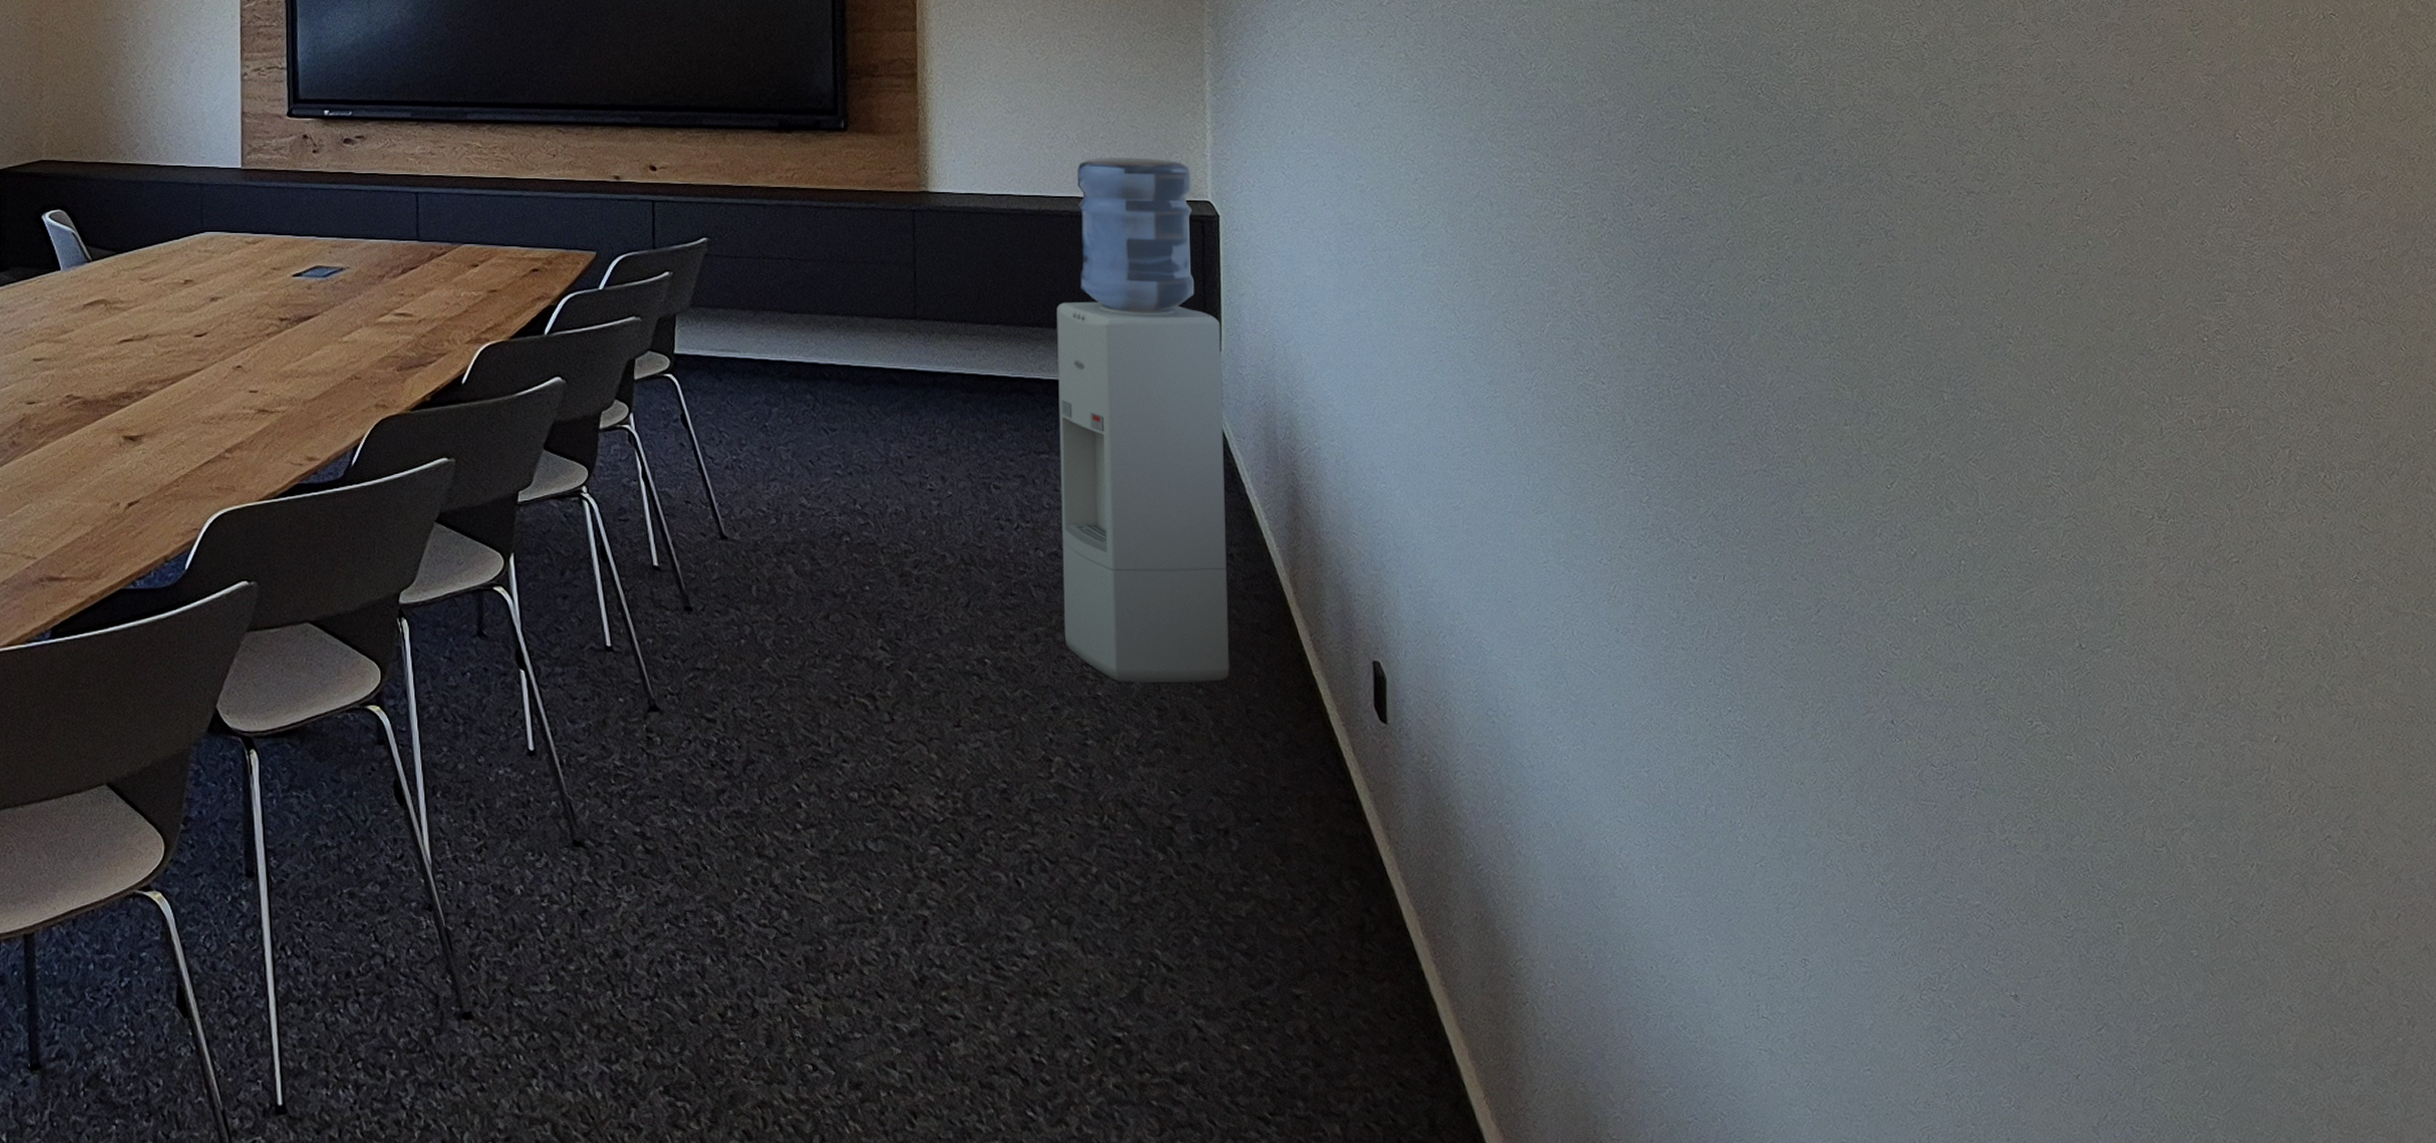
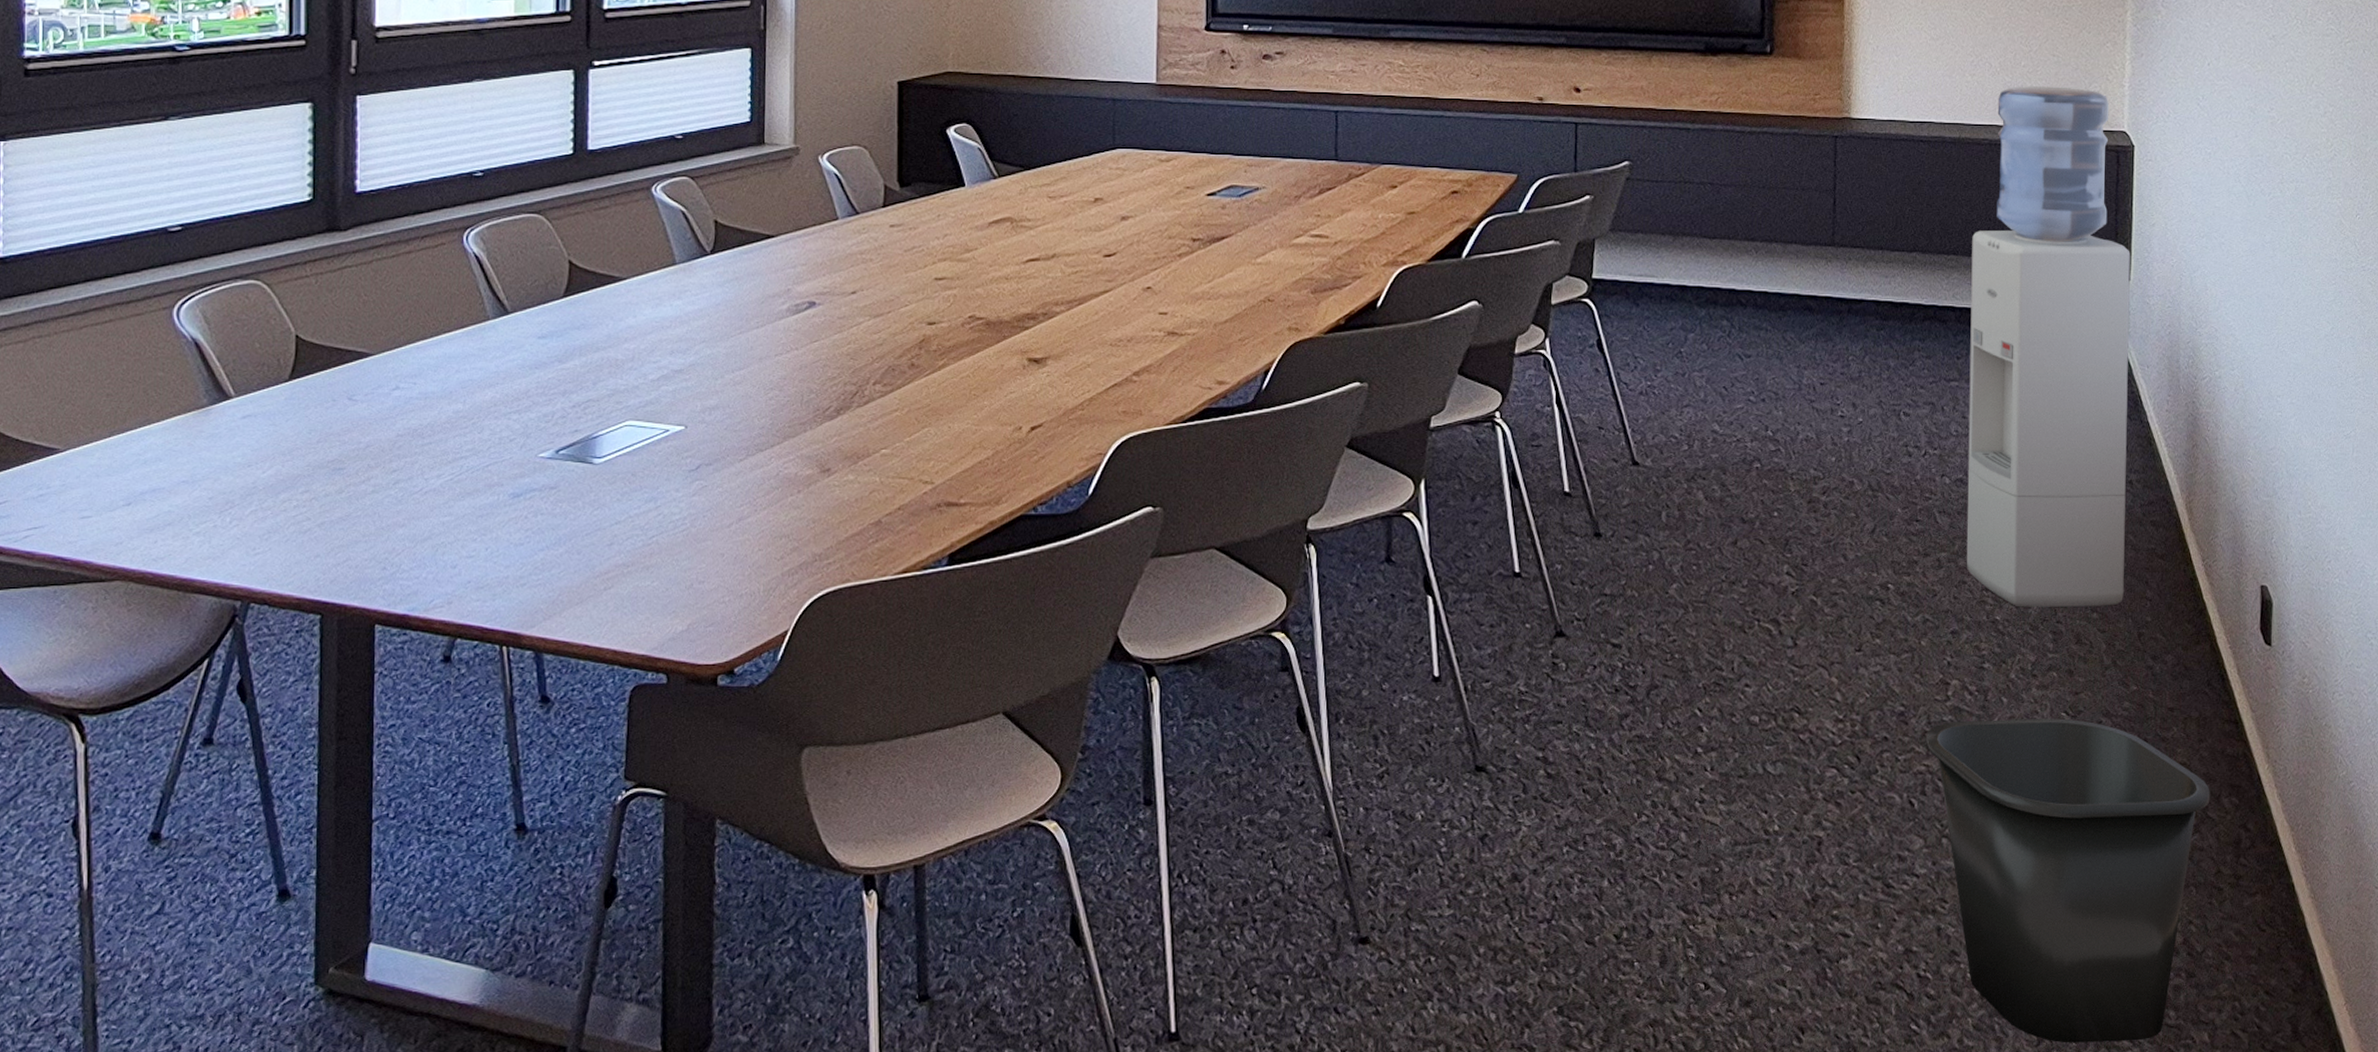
waste bin: none [1031,797,1330,1133] -> present [1926,718,2210,1043]

